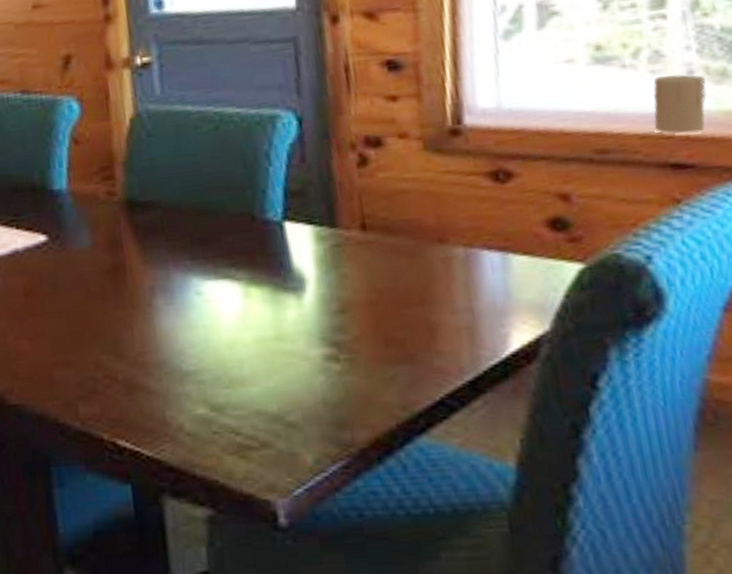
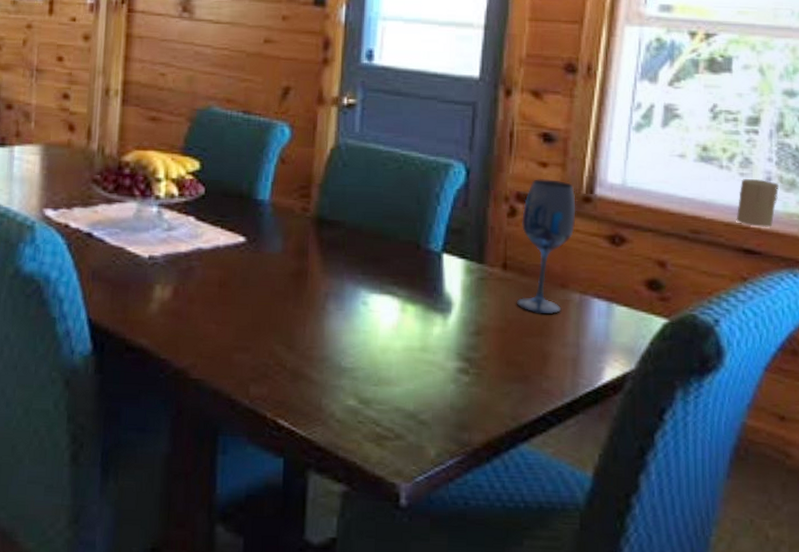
wineglass: none [376,114,446,278] -> present [517,179,576,314]

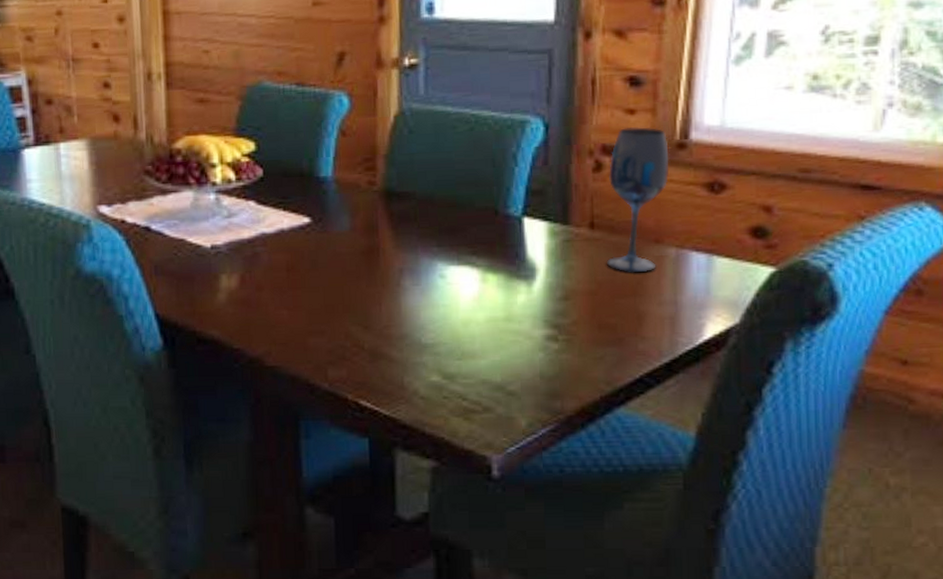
candle: present [736,179,779,227] -> none [852,106,902,159]

